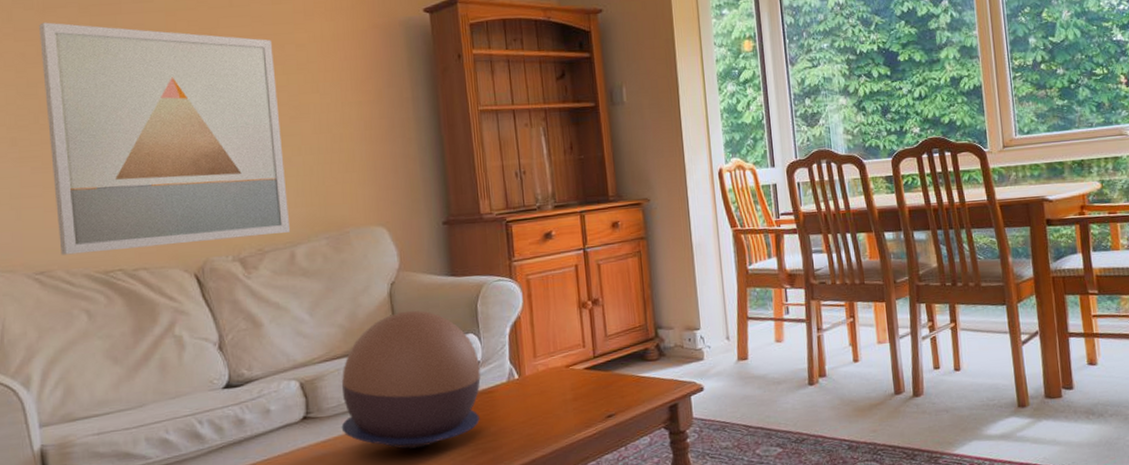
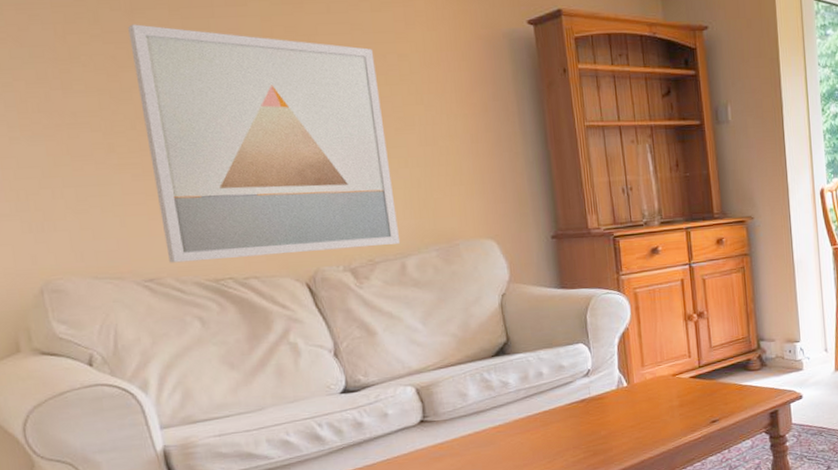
decorative bowl: present [341,310,481,449] -> none [456,321,591,451]

